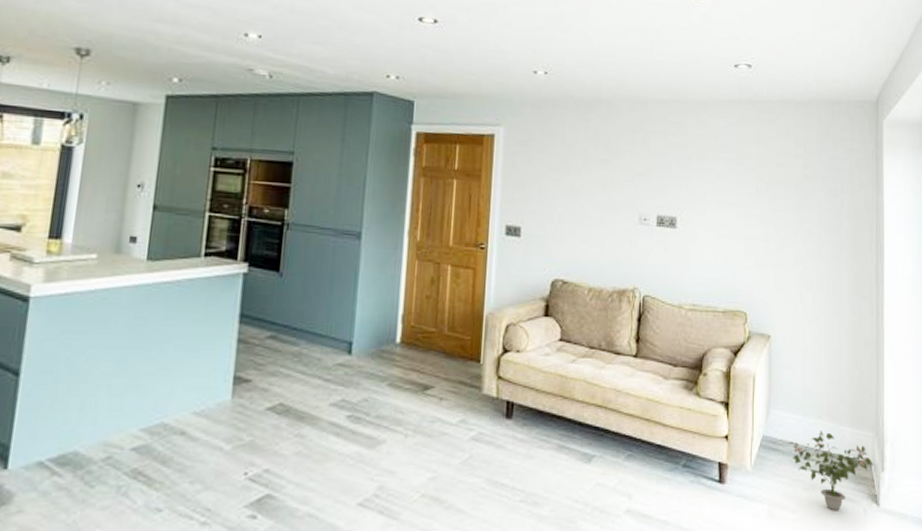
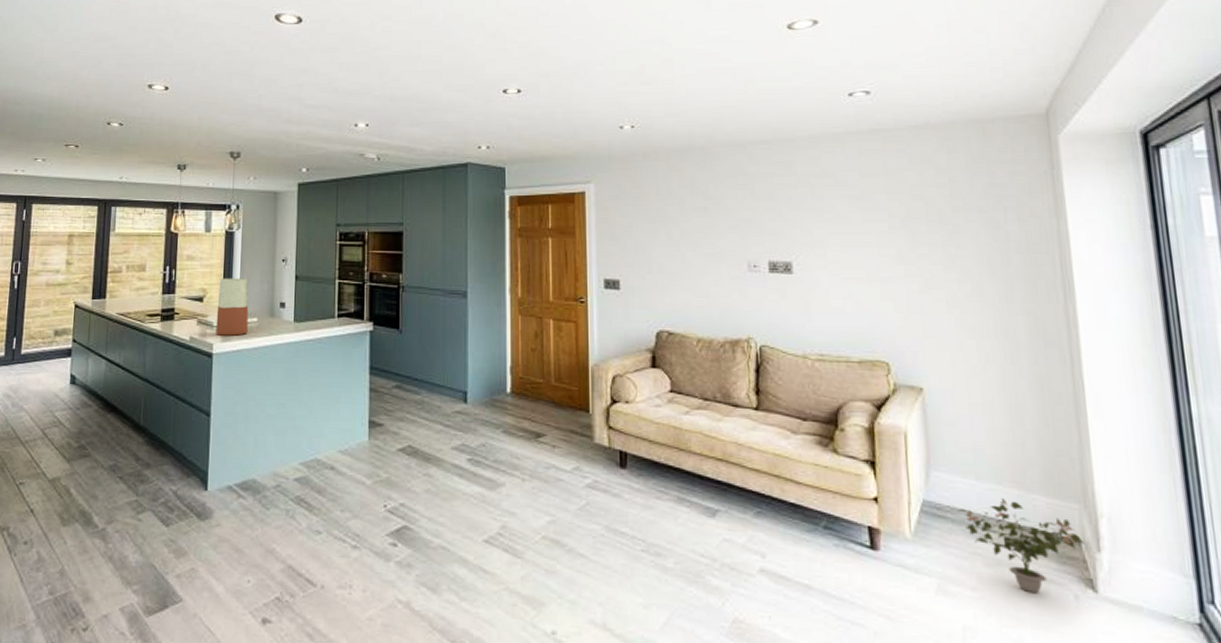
vase: none [36,203,89,276] -> present [215,278,249,336]

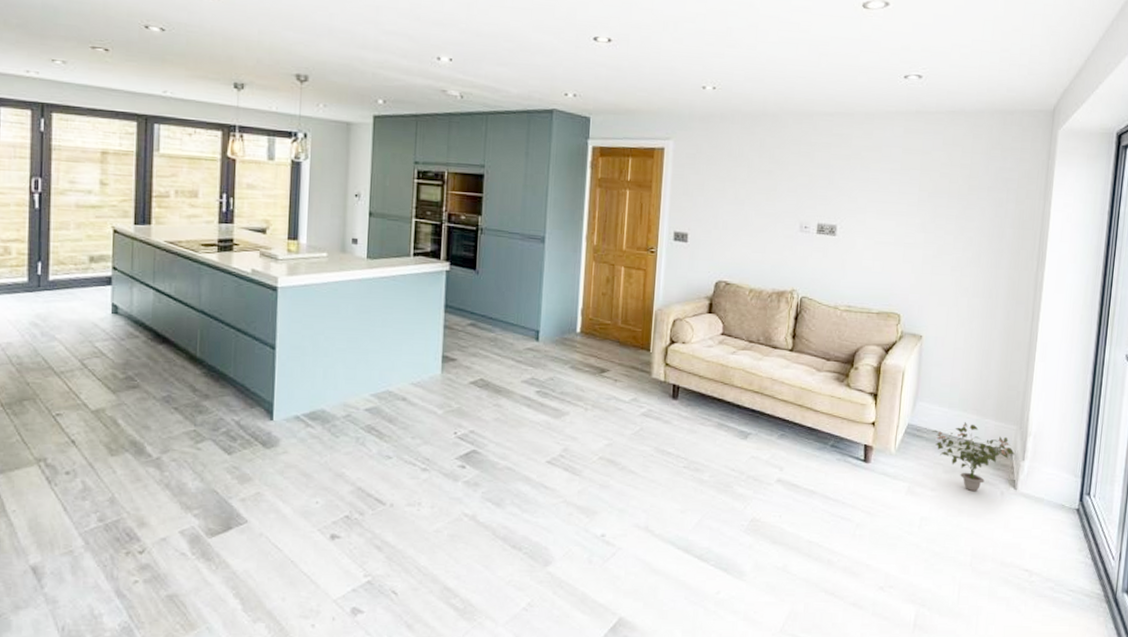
vase: present [215,278,249,336] -> none [281,210,318,270]

